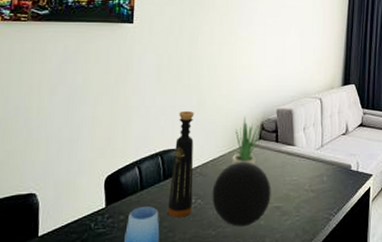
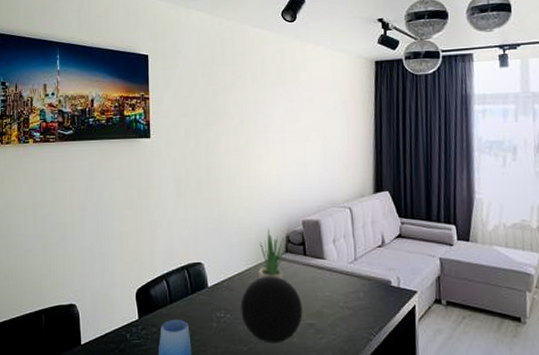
bottle: present [167,110,194,218] -> none [197,223,222,332]

